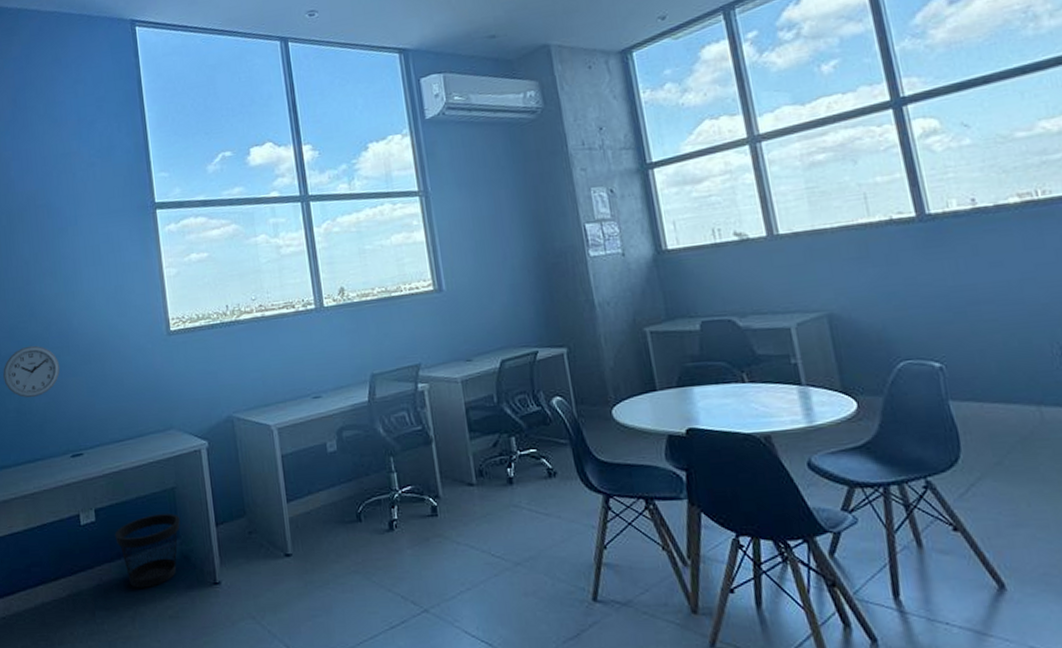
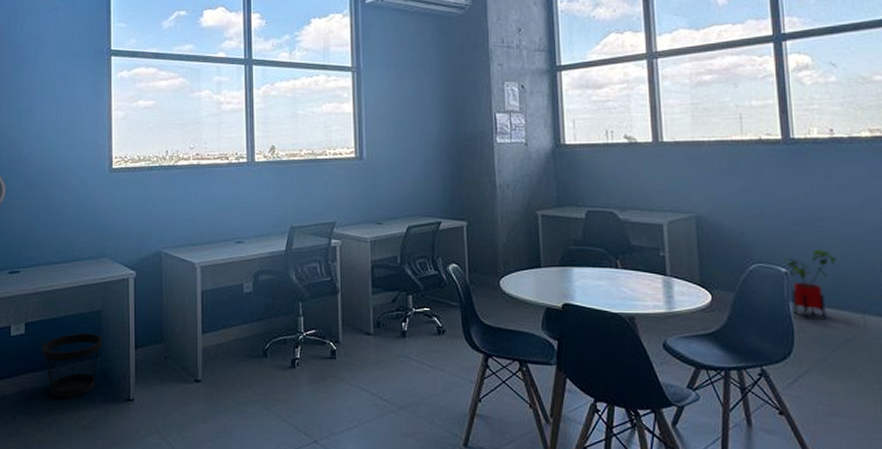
house plant: none [935,336,1001,418] -> present [783,249,839,320]

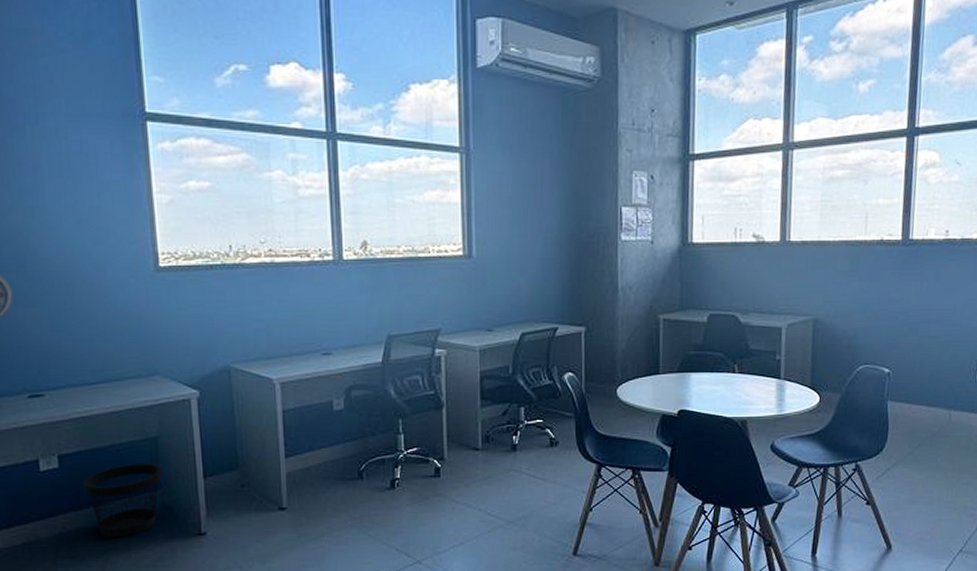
house plant: present [783,249,839,320] -> none [888,349,936,416]

